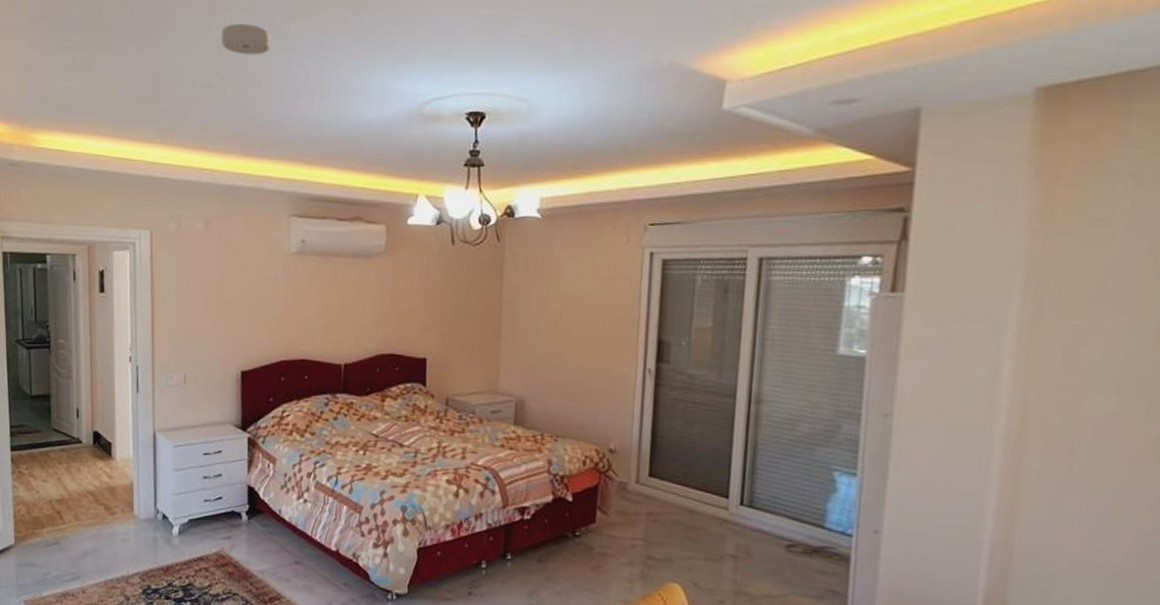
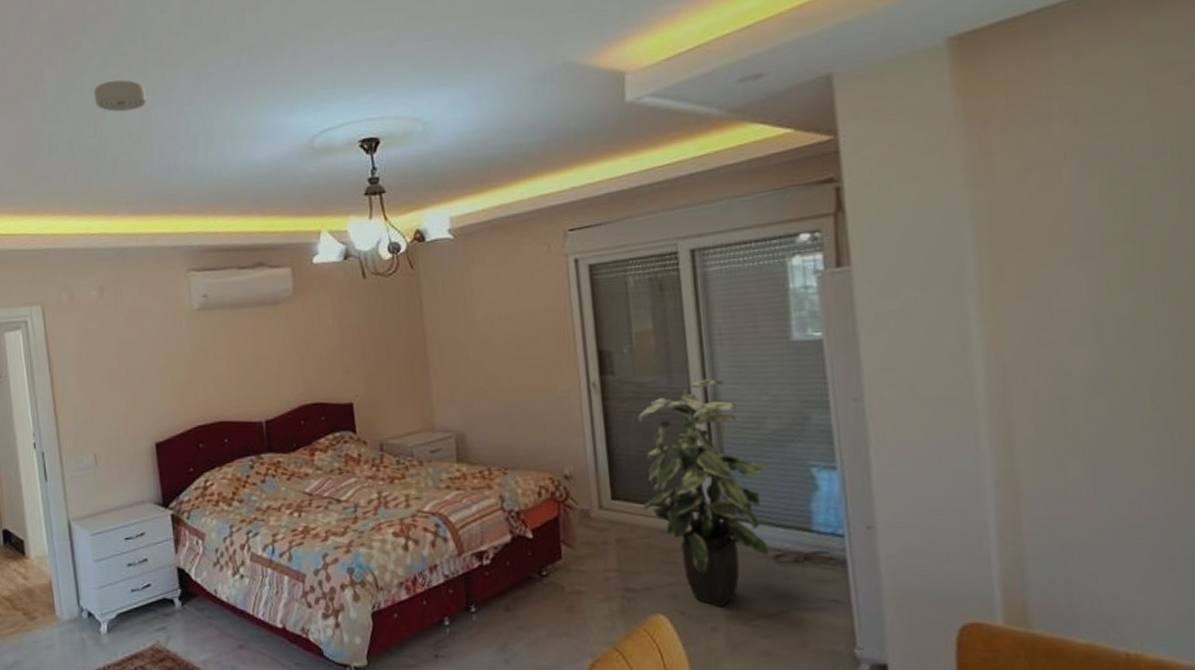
indoor plant: none [675,379,798,584] -> present [638,379,770,607]

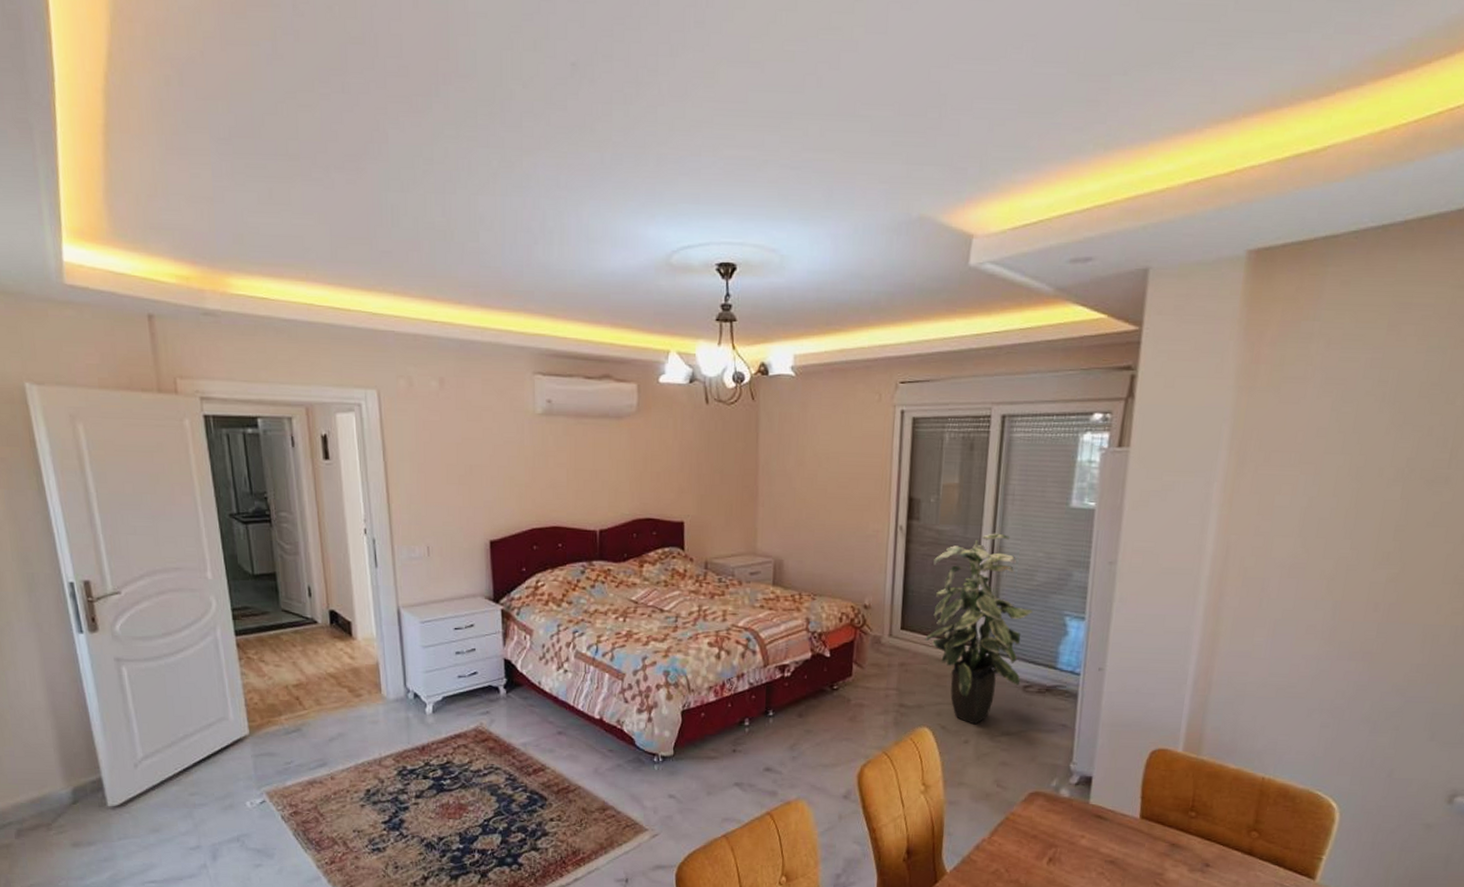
smoke detector: present [93,80,146,112] -> none [443,156,501,193]

